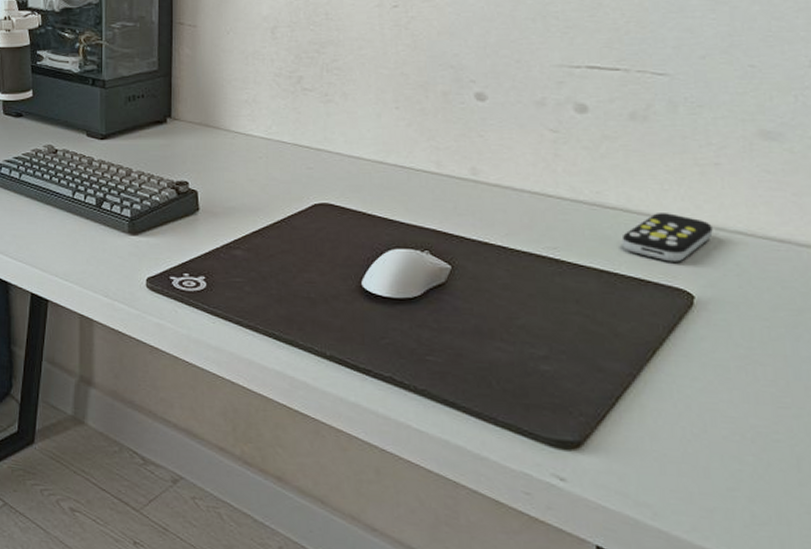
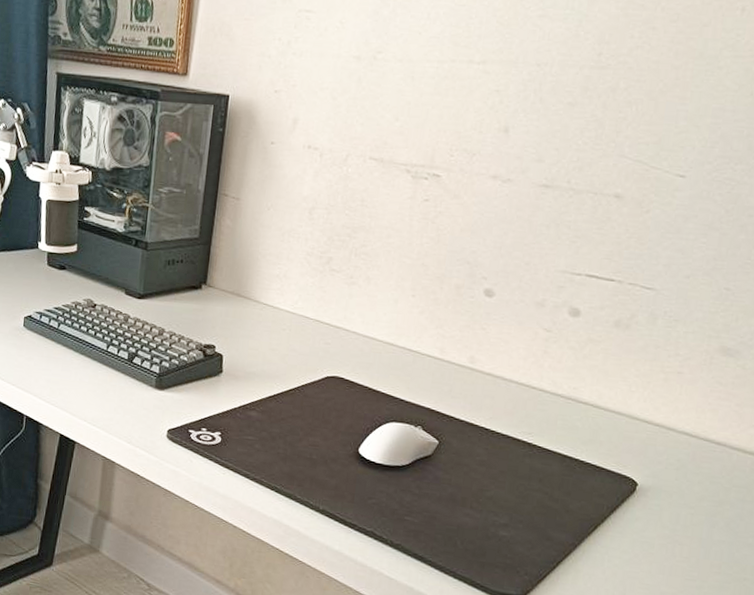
remote control: present [621,213,713,262] -> none [586,410,665,454]

